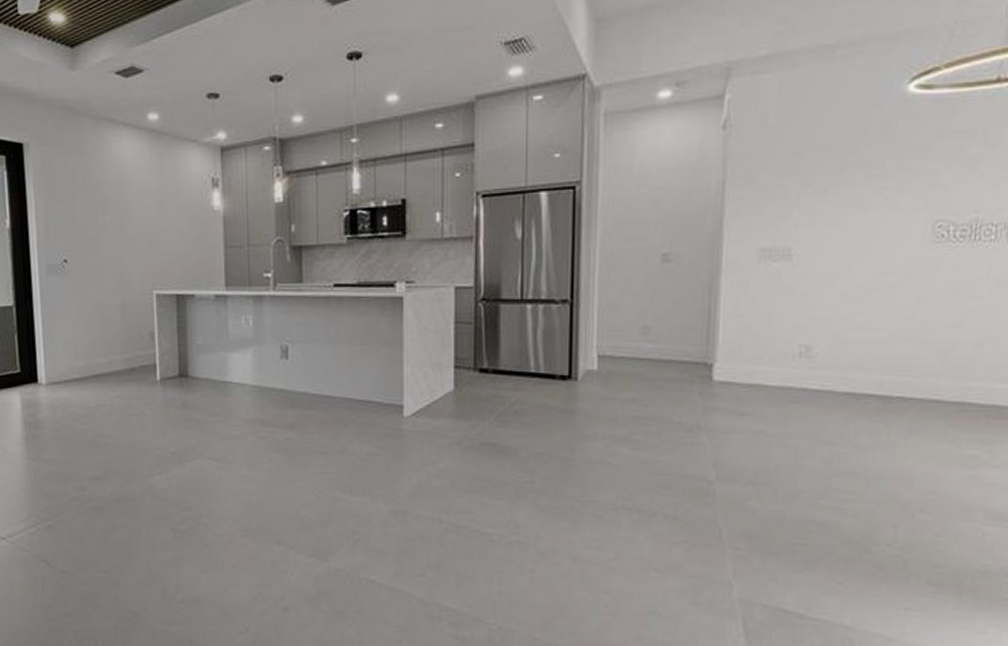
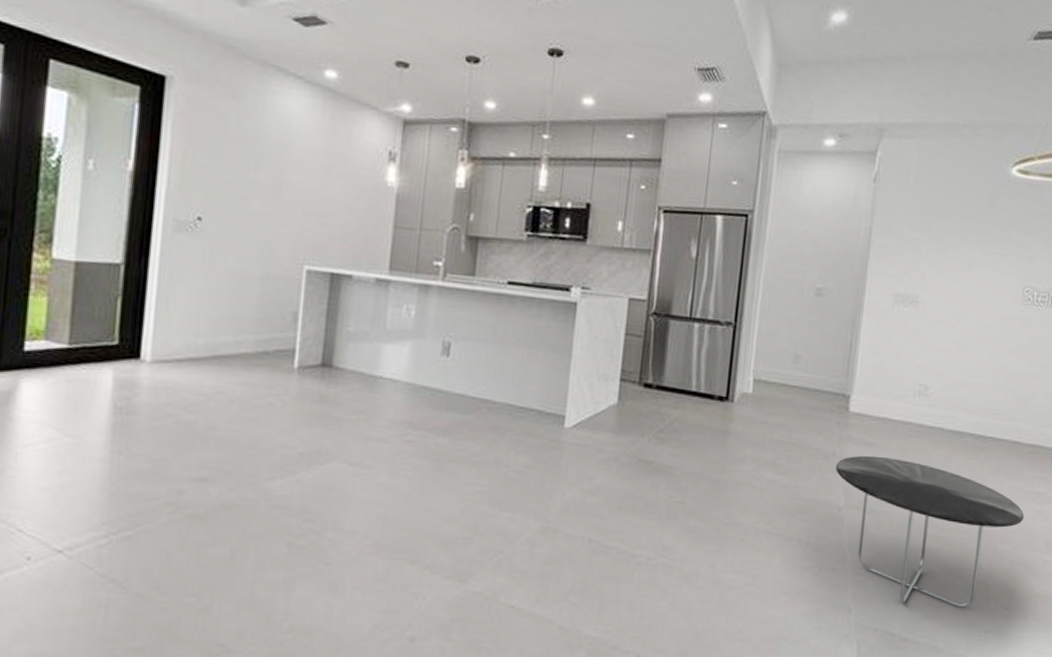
side table: none [702,425,952,583] -> present [836,455,1025,607]

